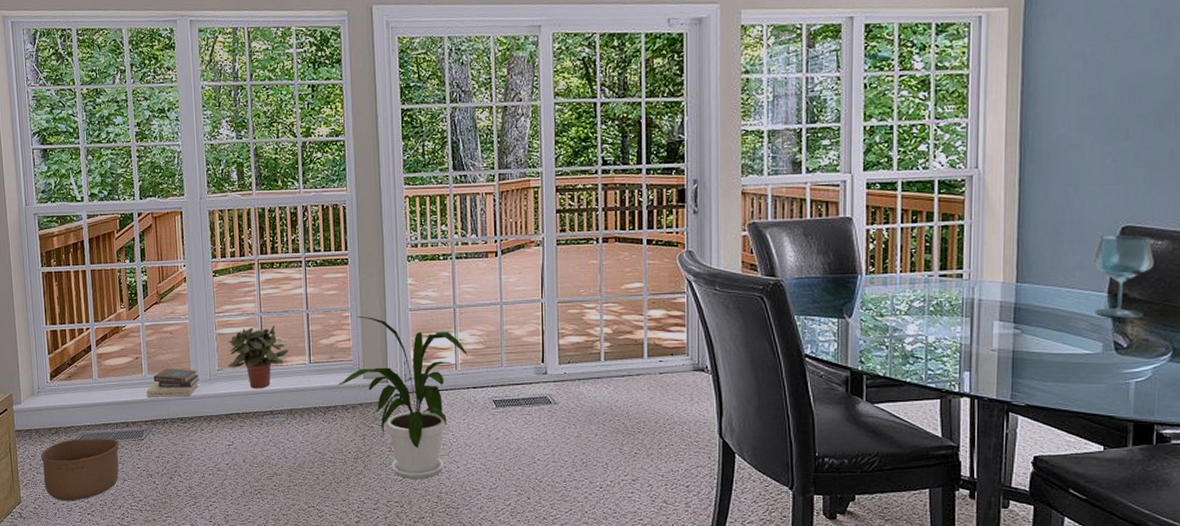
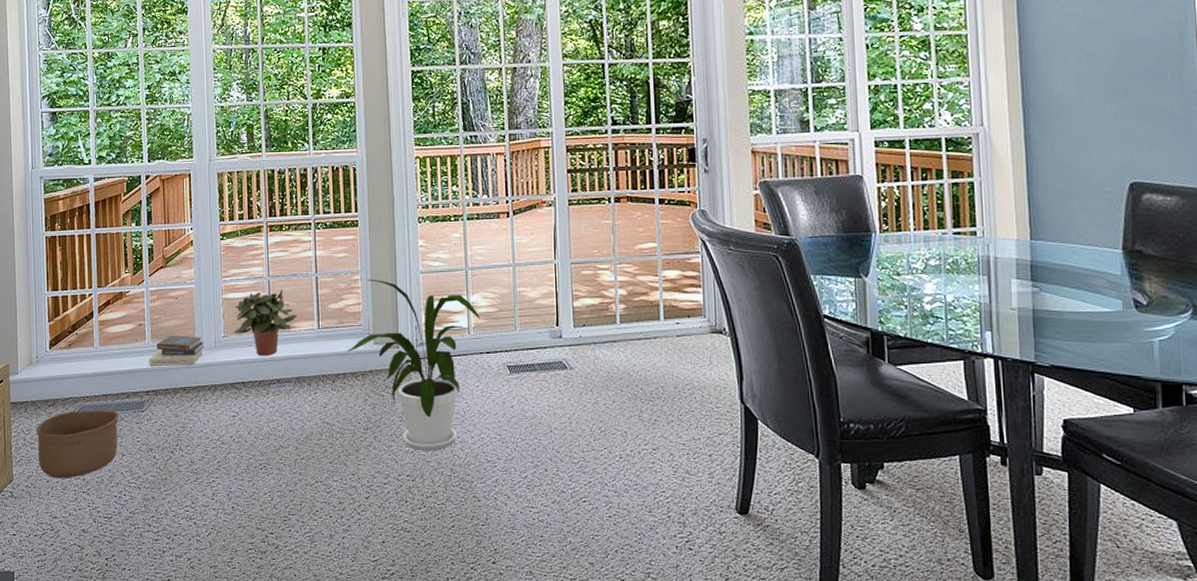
wine glass: present [1092,234,1154,319] -> none [1103,190,1165,276]

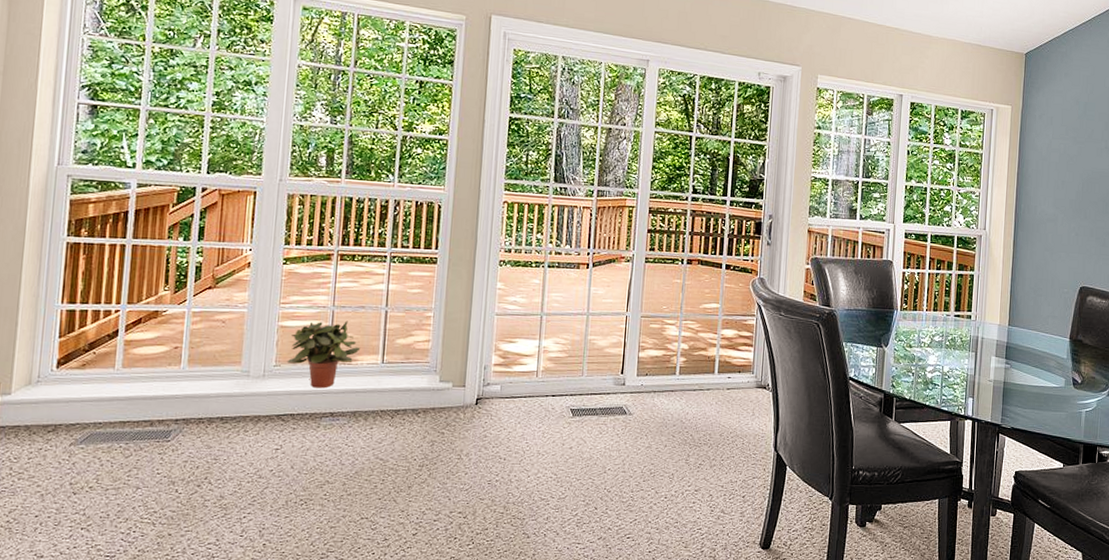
basket: present [36,410,119,479] -> none [26,438,138,514]
books: present [149,336,204,366] -> none [182,361,251,394]
house plant: present [347,279,480,451] -> none [410,316,550,489]

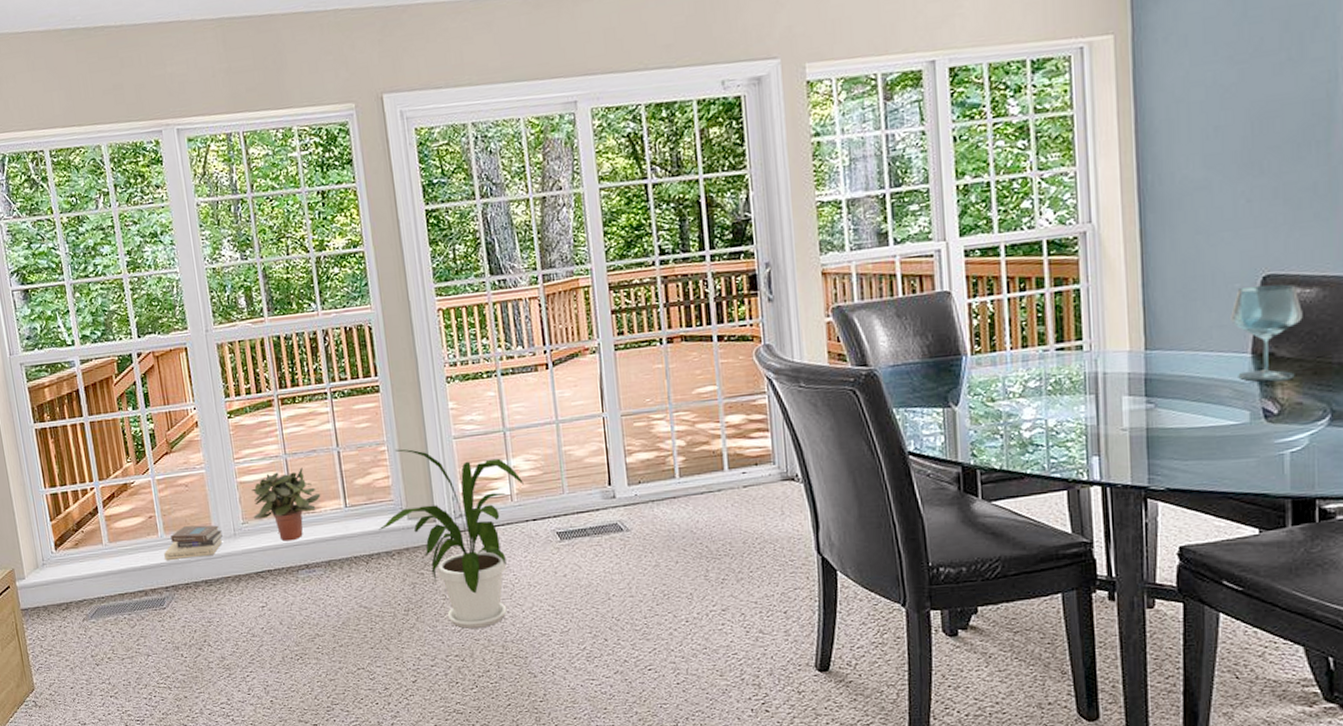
books: none [182,361,251,394] -> present [164,525,223,560]
house plant: none [410,316,550,489] -> present [379,449,524,629]
wine glass: none [1060,292,1100,361] -> present [1230,284,1303,382]

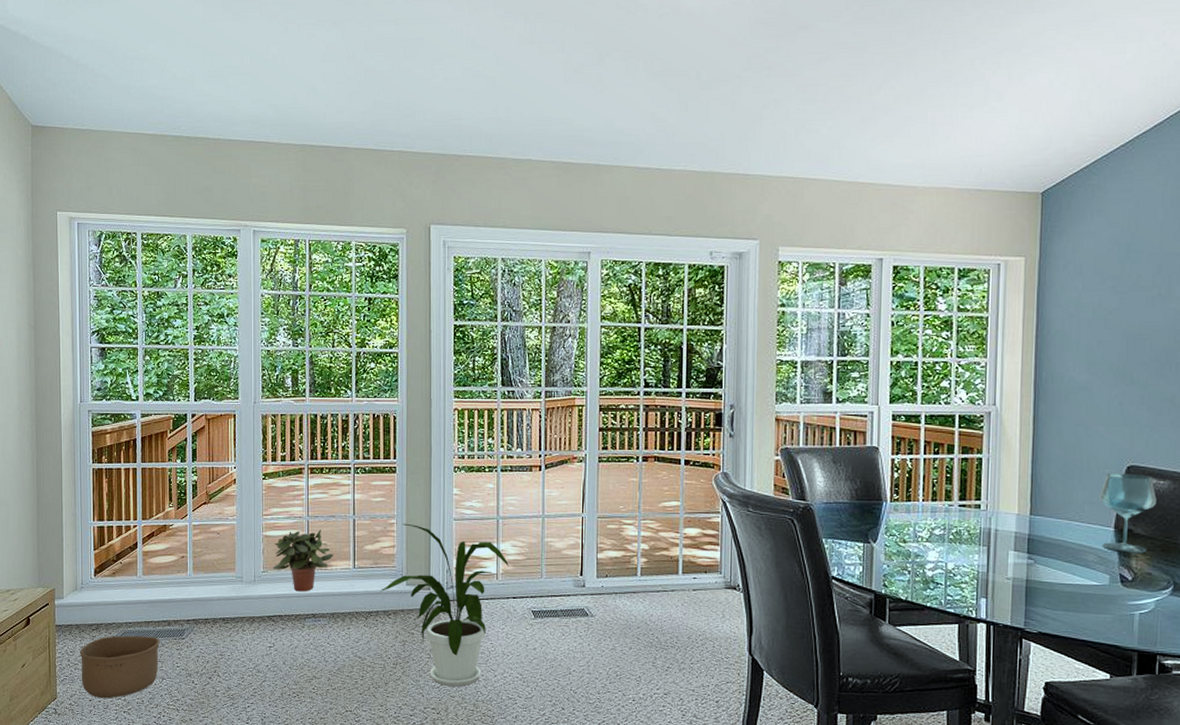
basket: none [52,610,142,685] -> present [80,635,160,699]
books: present [164,525,223,560] -> none [190,569,244,597]

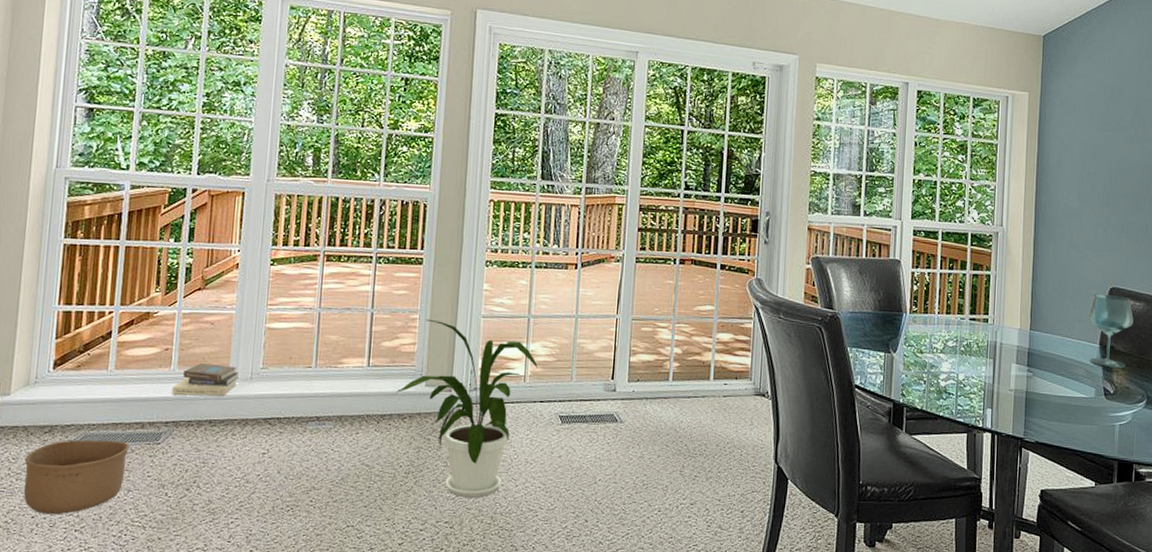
books: none [190,569,244,597] -> present [172,363,239,396]
potted plant: present [272,529,334,592] -> none [274,322,347,392]

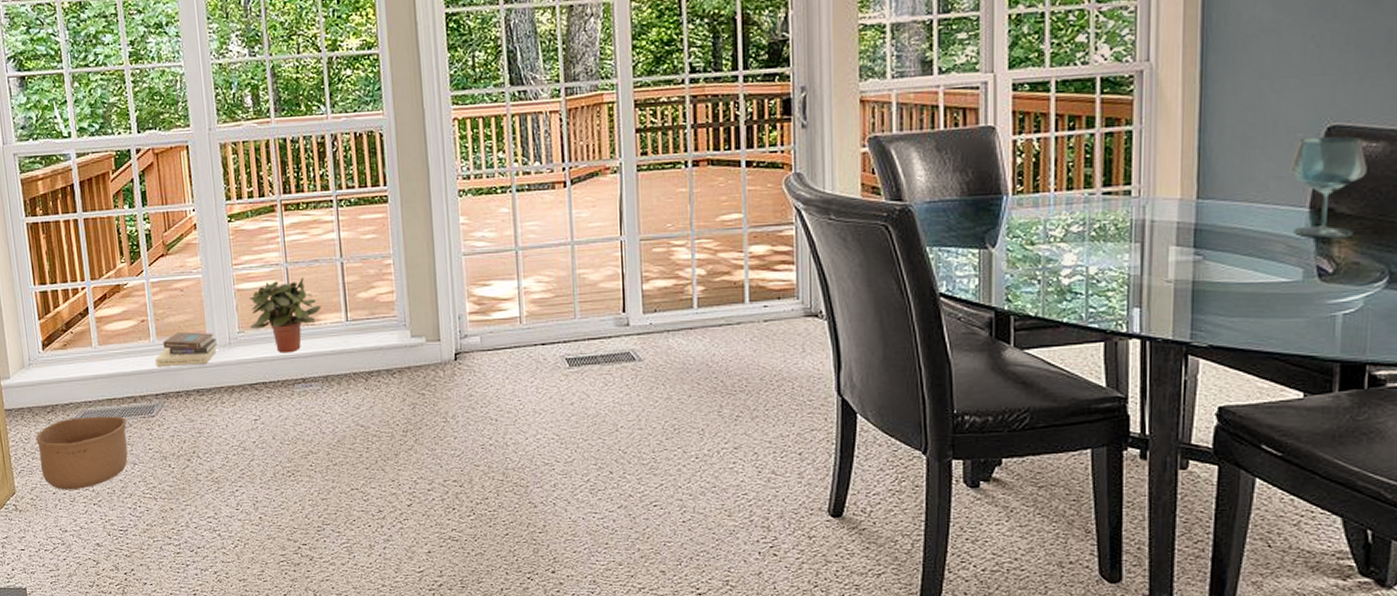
potted plant: none [274,322,347,392] -> present [249,277,322,353]
house plant: present [396,319,538,498] -> none [380,263,534,455]

